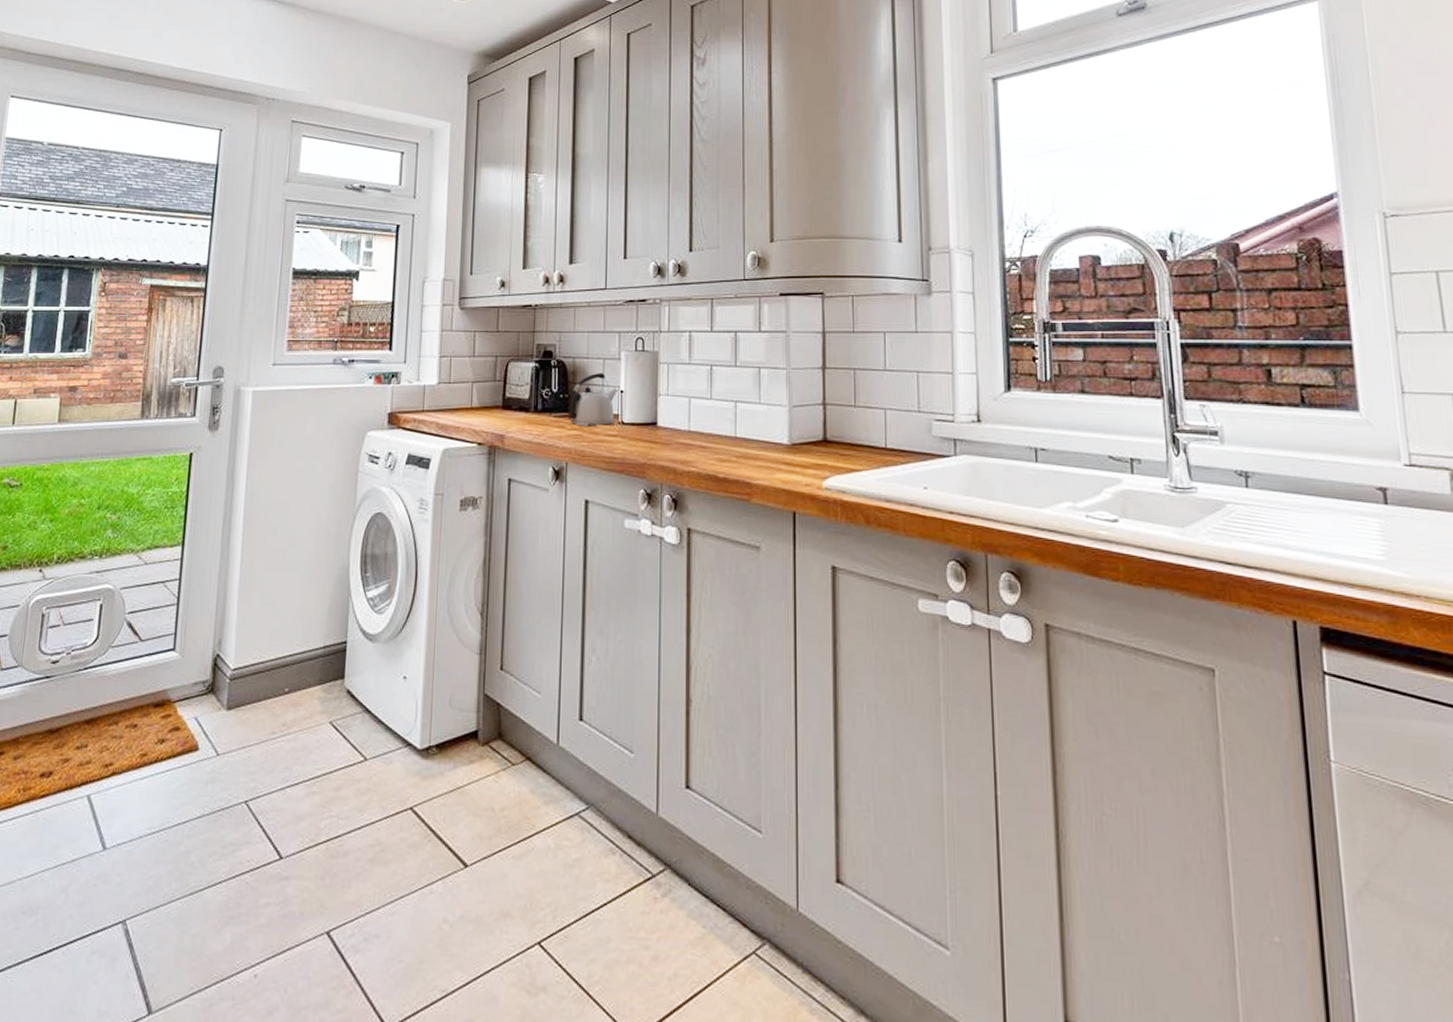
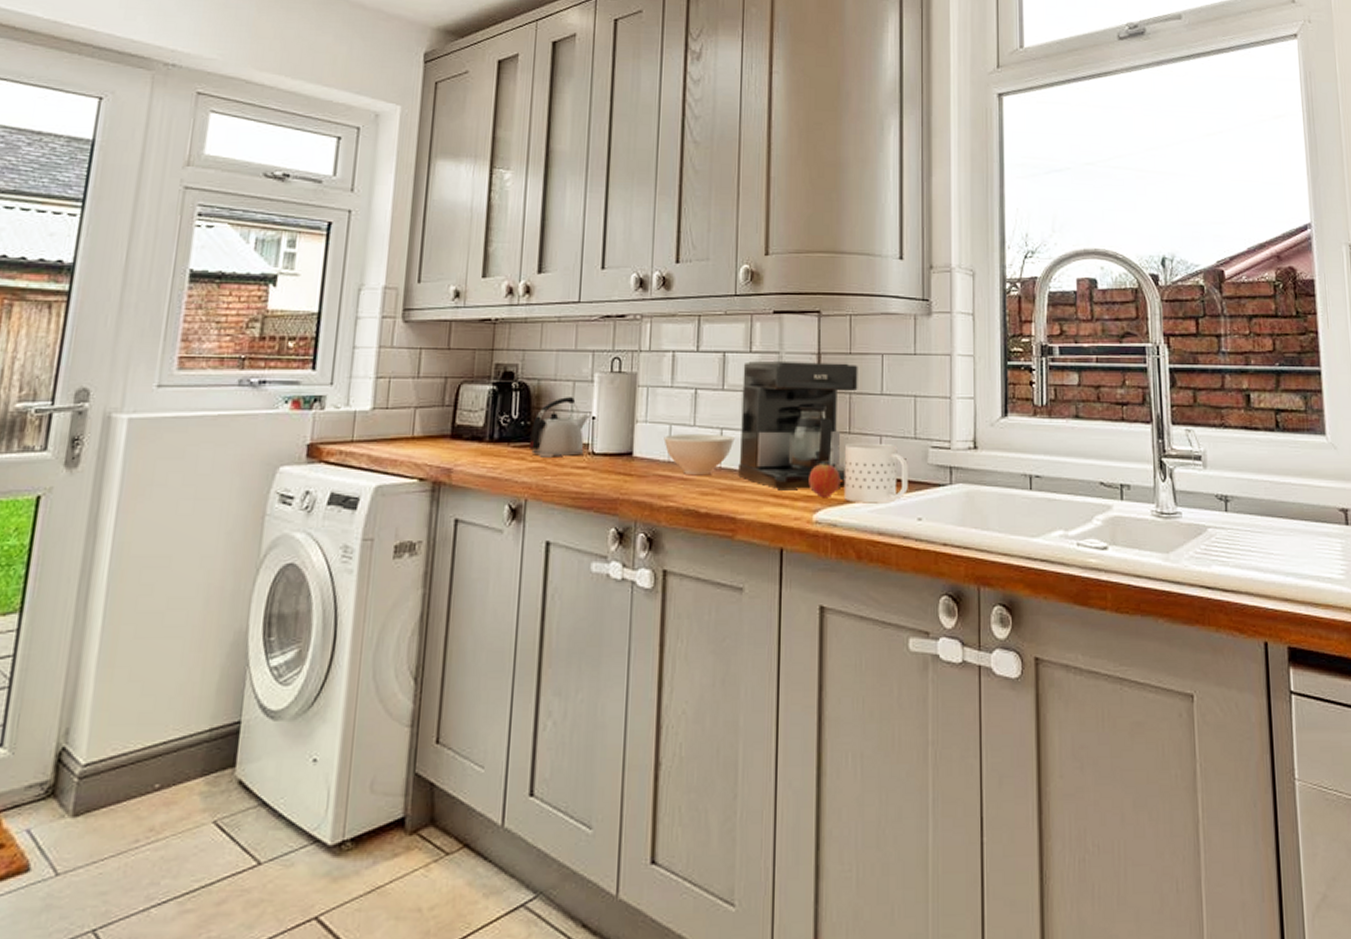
bowl: none [684,407,748,444] -> present [663,434,735,476]
coffee maker: none [752,340,862,459] -> present [738,361,858,491]
fruit: none [818,430,848,465] -> present [808,459,841,497]
mug: none [850,415,913,473] -> present [843,443,908,503]

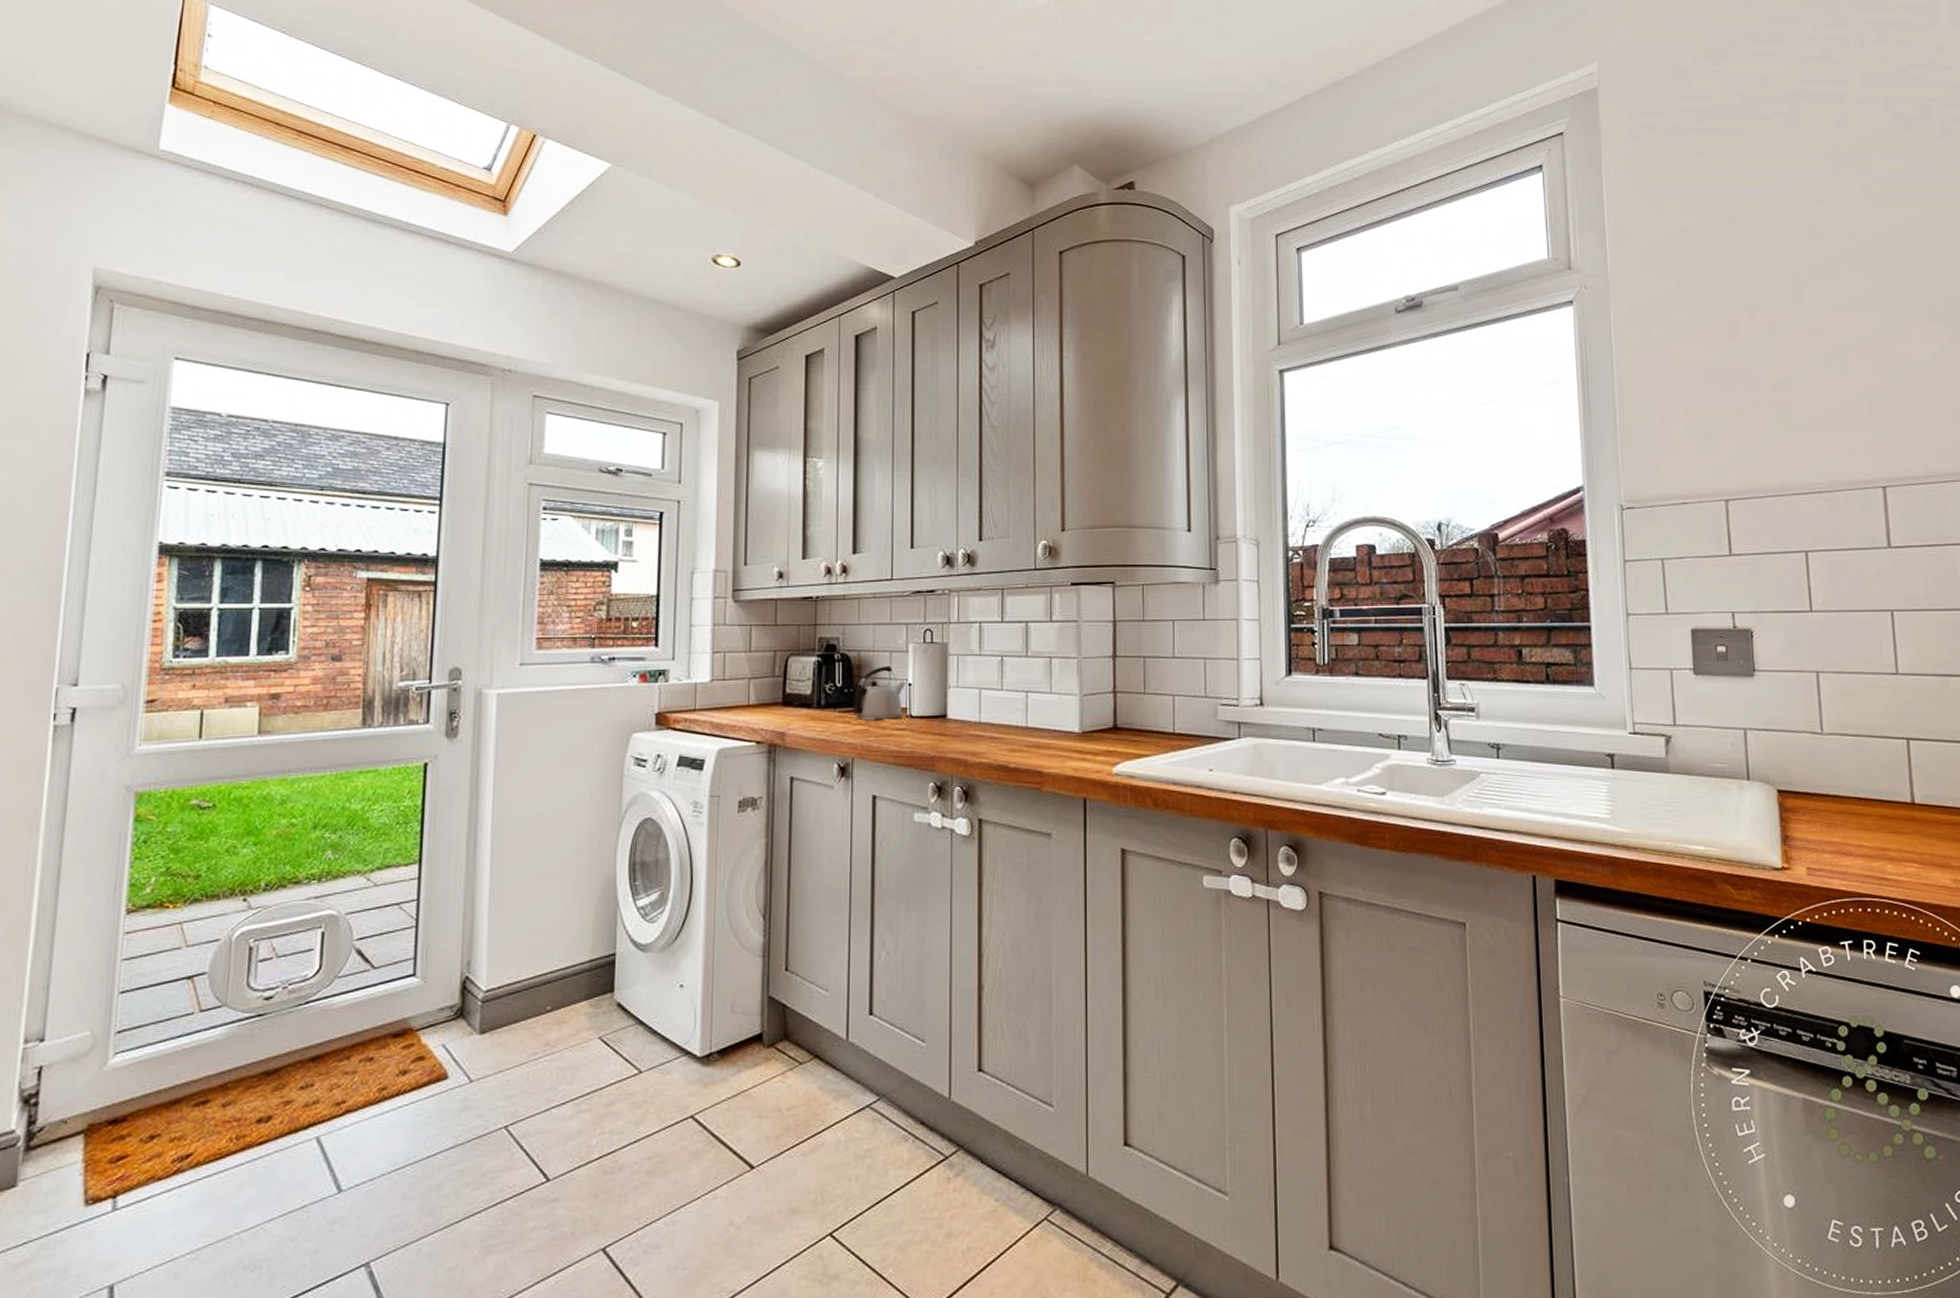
bowl: present [663,434,735,476] -> none [974,697,1039,735]
coffee maker: present [738,361,858,491] -> none [1043,629,1151,747]
fruit: present [808,459,841,497] -> none [1108,718,1137,752]
mug: present [843,443,908,503] -> none [1140,702,1200,757]

